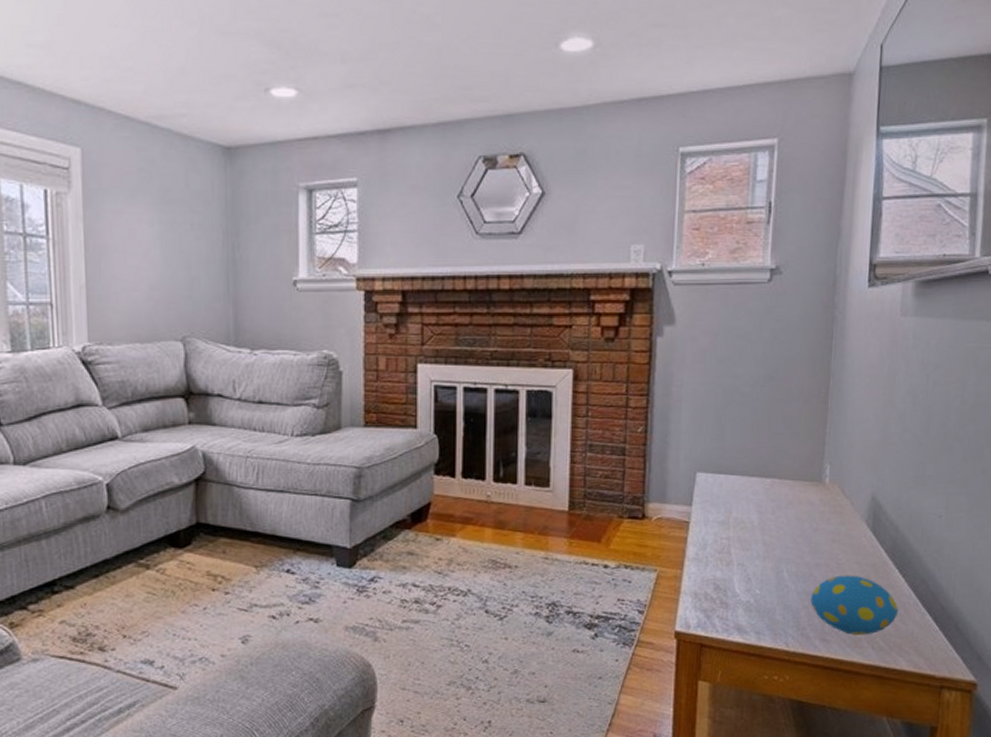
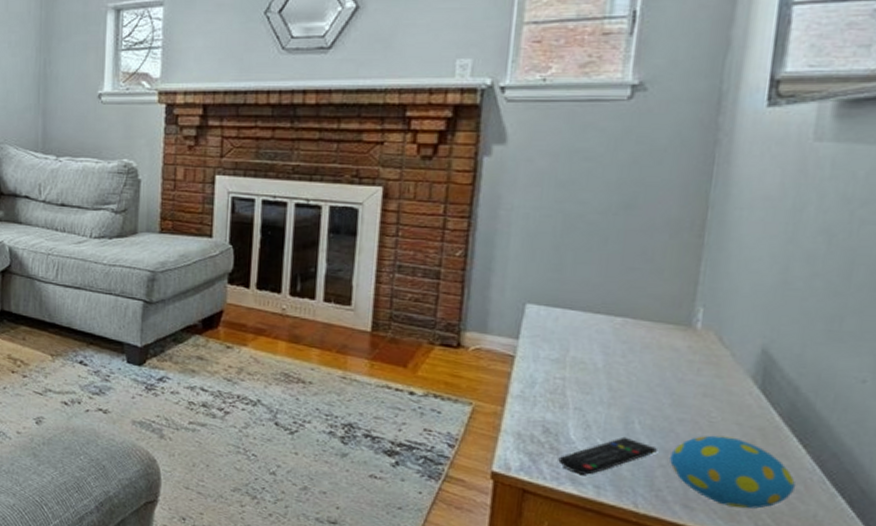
remote control: none [727,585,801,623] -> present [558,436,657,475]

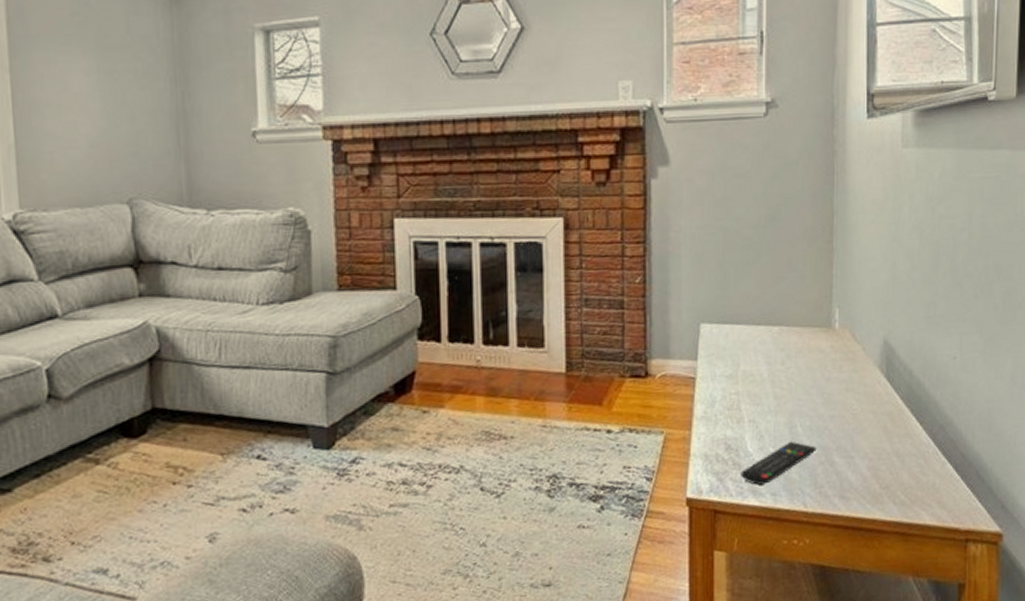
decorative egg: present [668,435,797,509] -> none [826,425,919,491]

